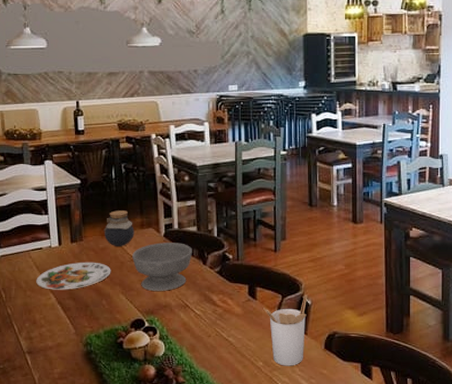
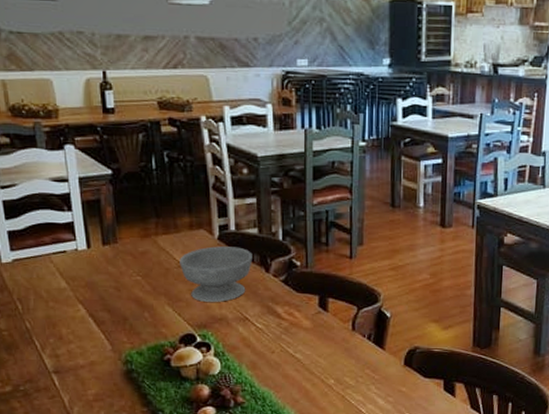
plate: present [36,262,111,290] -> none [60,268,154,301]
jar: present [104,210,134,246] -> none [143,208,182,250]
utensil holder: present [263,295,308,366] -> none [336,306,387,384]

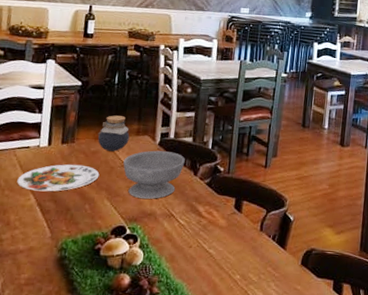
plate: none [60,268,154,301] -> present [17,164,100,192]
jar: none [143,208,182,250] -> present [97,115,130,152]

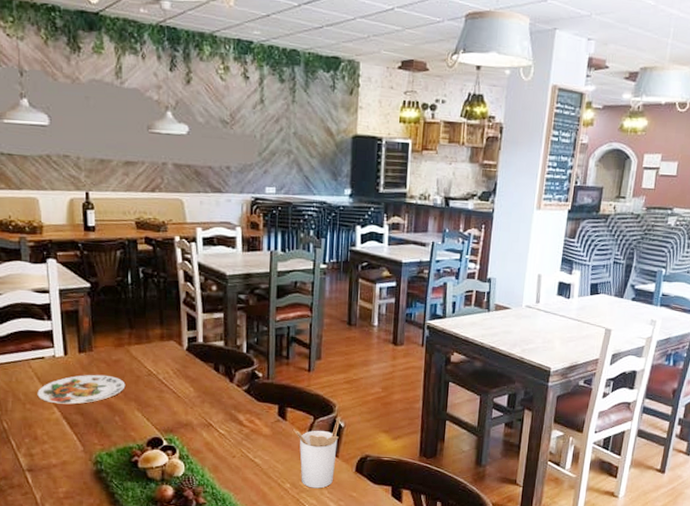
jar: present [97,115,130,152] -> none [117,319,153,359]
bowl: present [123,150,185,199] -> none [150,356,218,409]
utensil holder: none [247,211,291,281] -> present [293,417,341,489]

